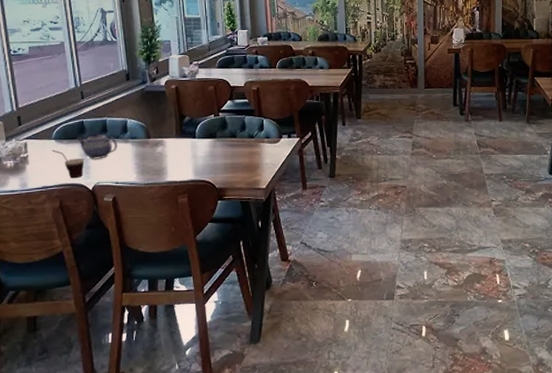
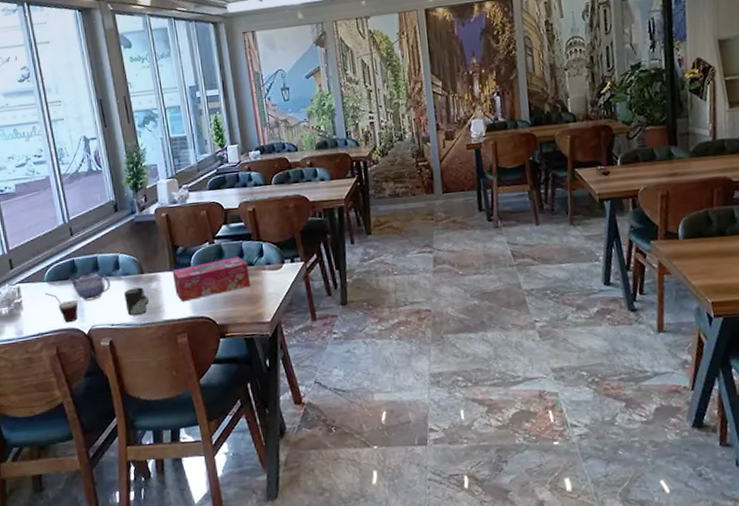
cup: none [130,151,154,176] -> present [124,287,150,316]
tissue box: none [178,129,250,166] -> present [172,256,251,302]

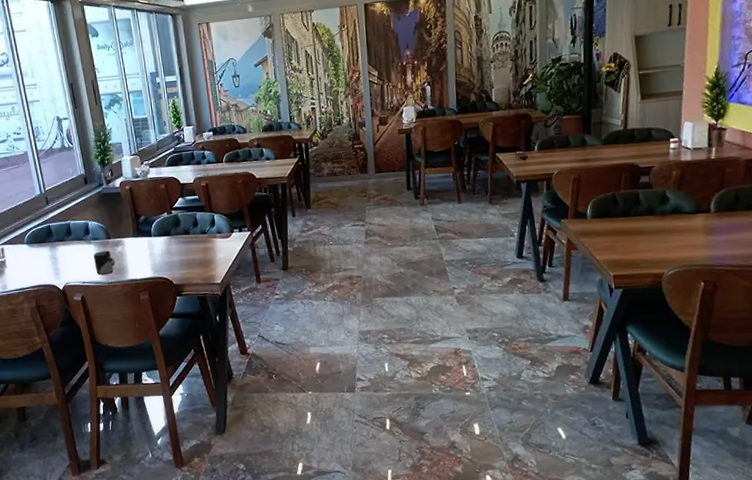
cup: present [45,292,79,323] -> none [25,253,54,280]
teapot: present [70,270,111,301] -> none [46,235,82,261]
tissue box: present [172,256,251,302] -> none [135,225,204,264]

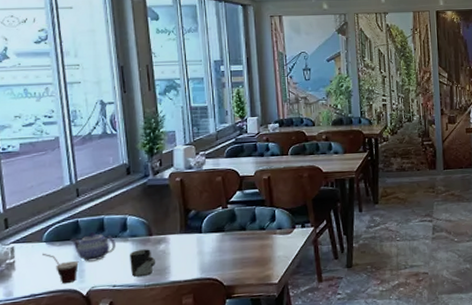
cup: none [25,253,54,280] -> present [42,253,79,284]
teapot: none [46,235,82,261] -> present [71,231,115,262]

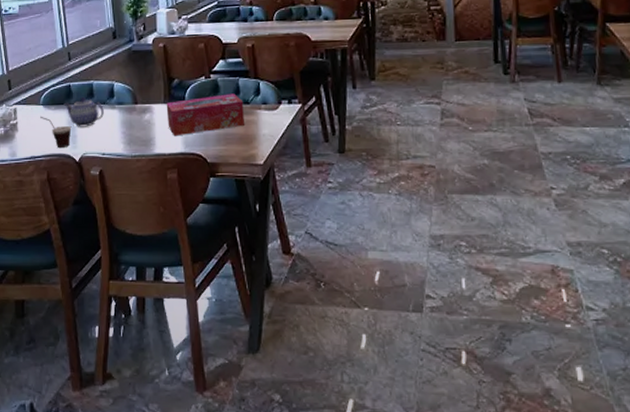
cup: present [130,249,156,278] -> none [117,118,142,147]
tissue box: none [182,221,261,264] -> present [166,93,245,137]

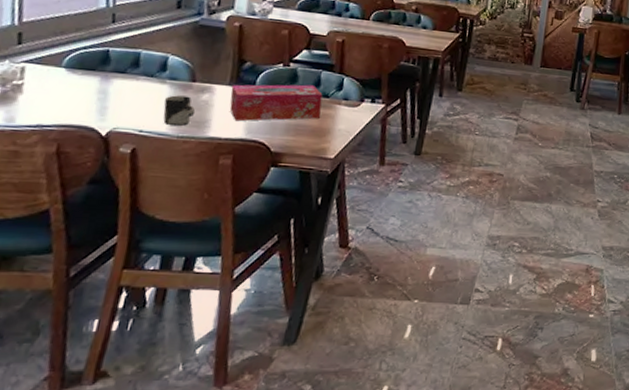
cup: present [40,116,72,149] -> none [59,79,102,120]
teapot: present [65,96,104,127] -> none [97,65,151,99]
cup: none [117,118,142,147] -> present [163,95,196,127]

